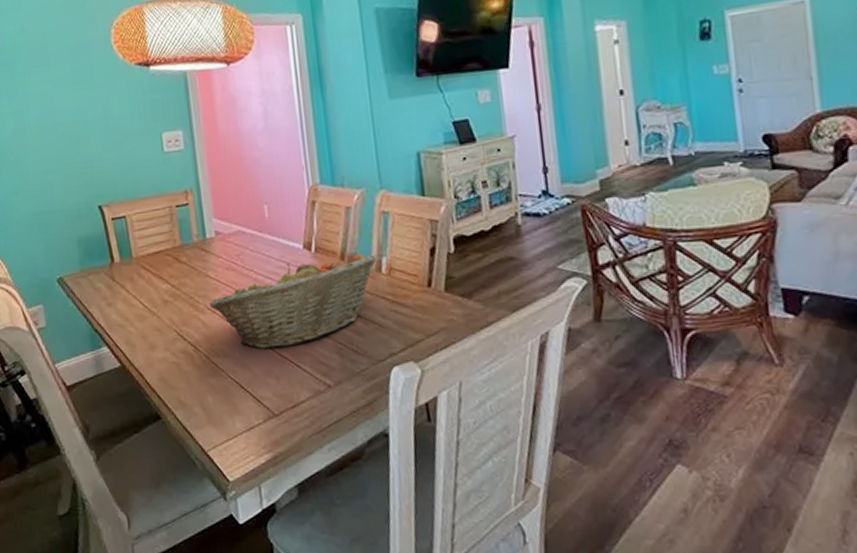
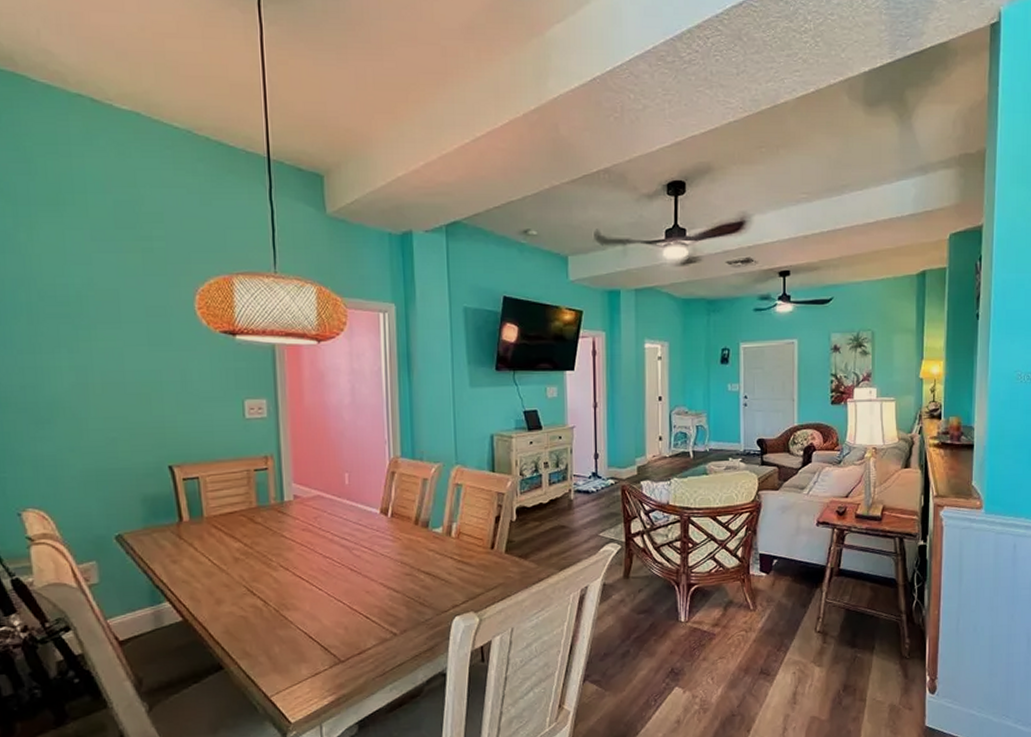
fruit basket: present [209,254,377,349] -> none [282,520,448,603]

